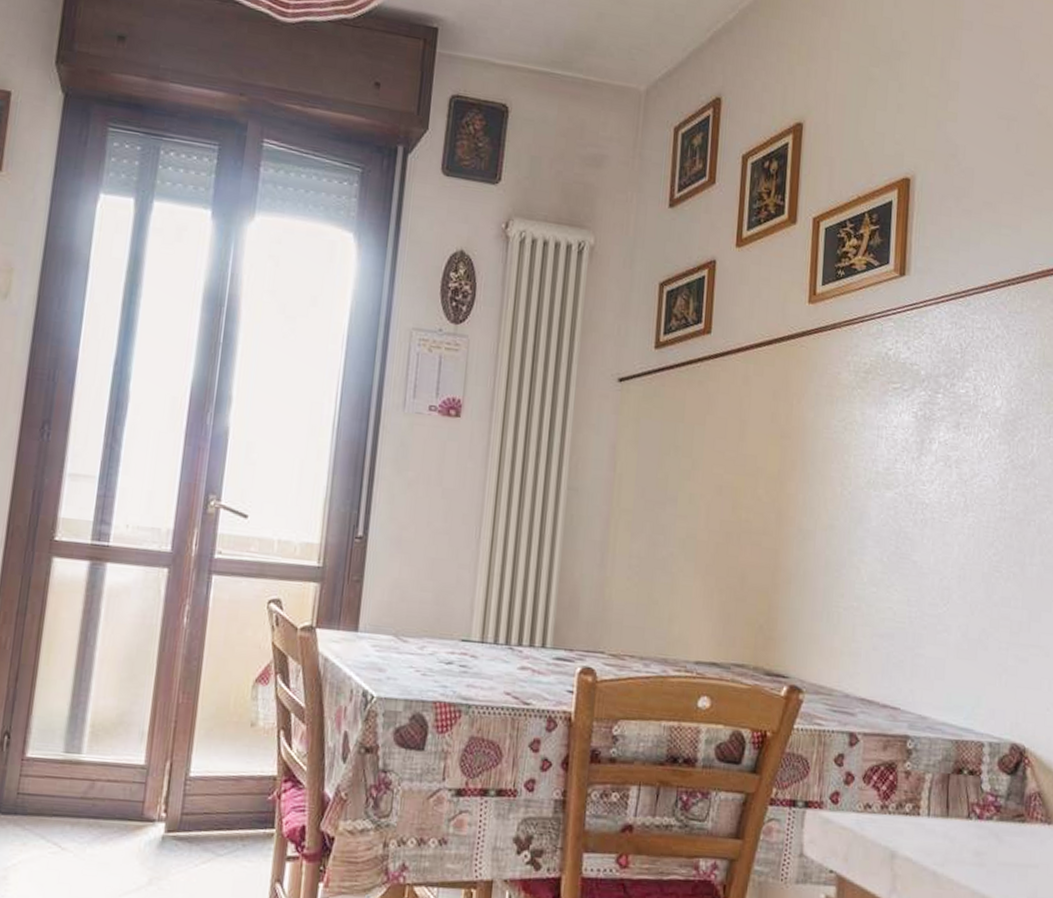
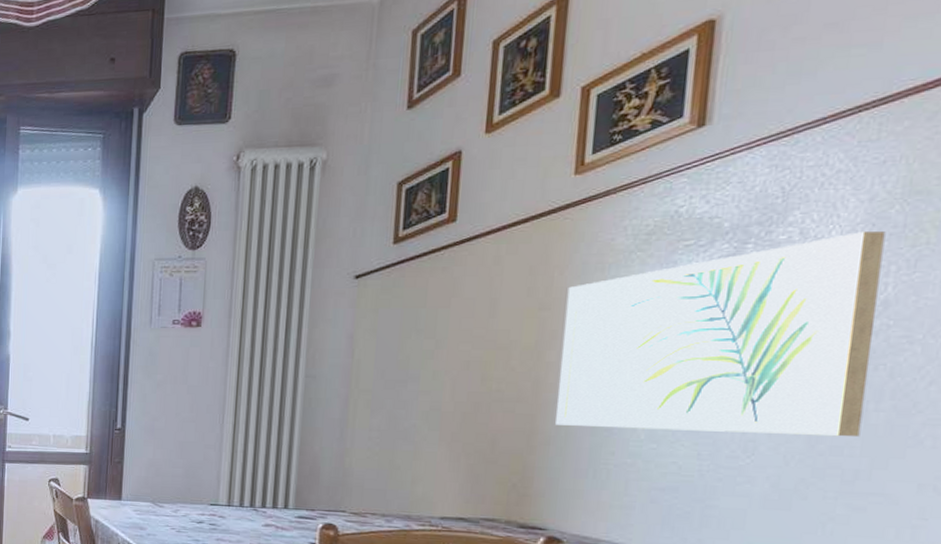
wall art: none [795,394,1030,590] -> present [555,231,886,438]

